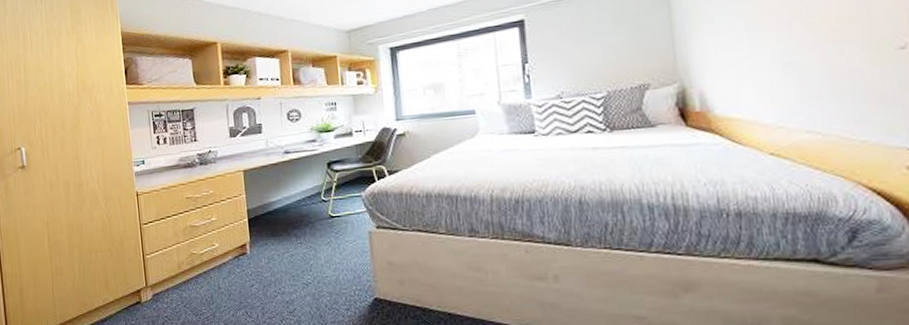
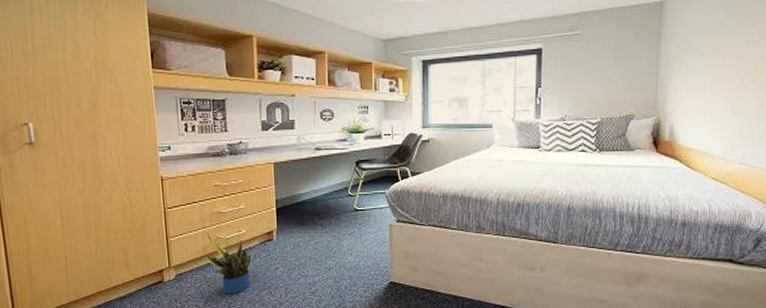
potted plant: none [181,248,226,316] -> present [206,232,252,295]

